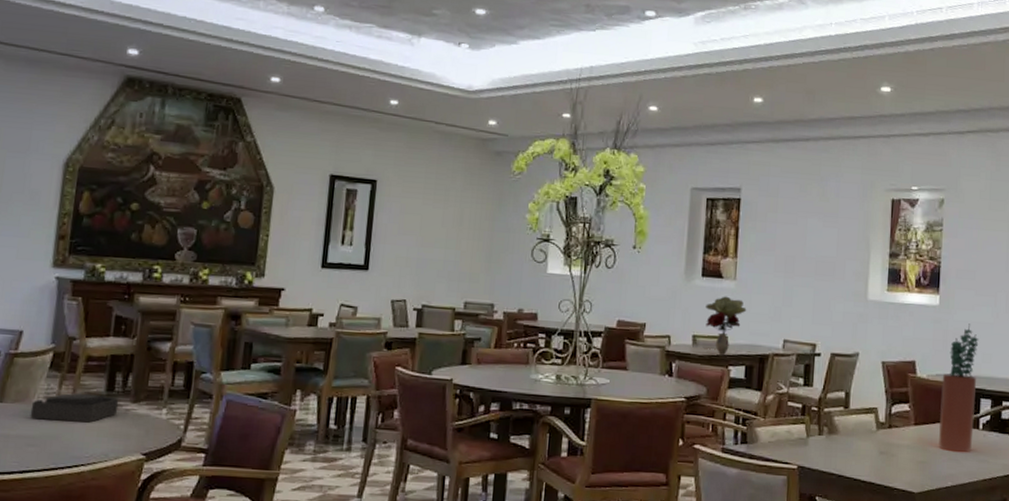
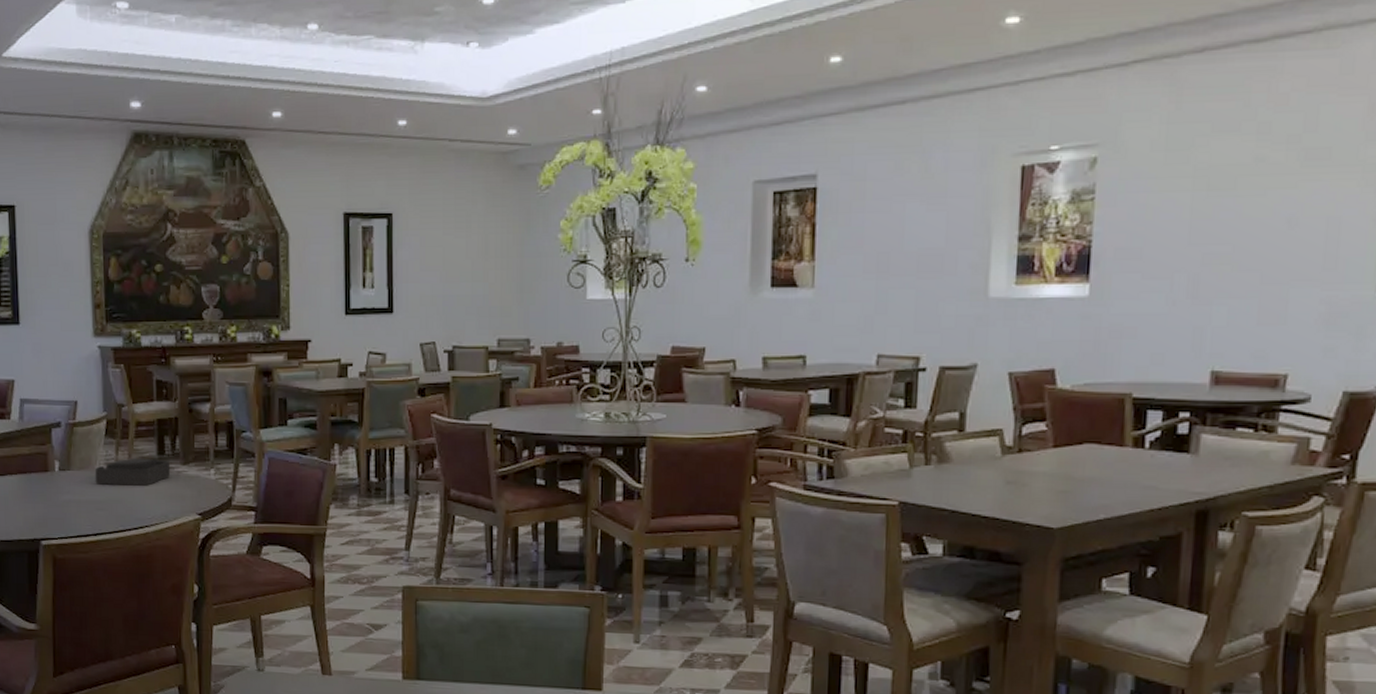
flower bouquet: present [706,296,747,356] -> none [777,308,829,379]
vase: present [939,323,979,452] -> none [1087,317,1146,477]

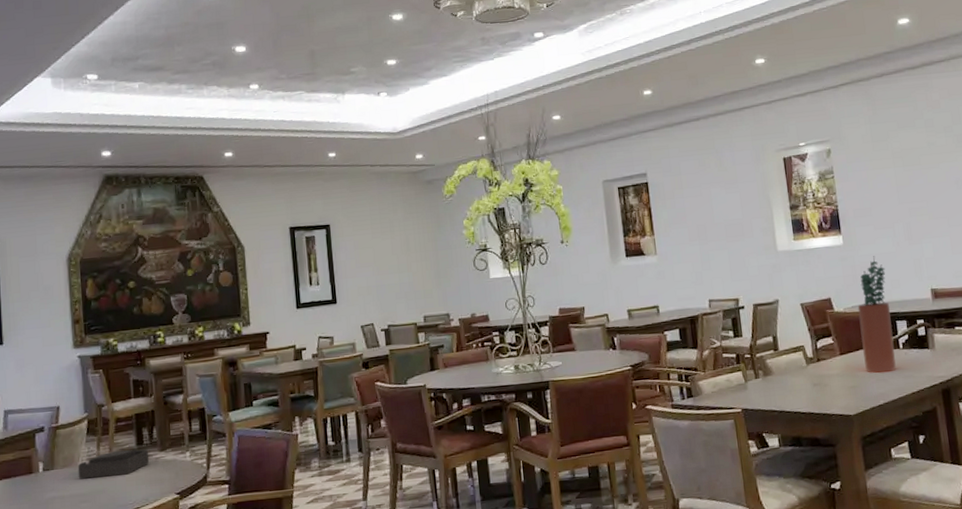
vase: none [1087,317,1146,477] -> present [857,256,896,373]

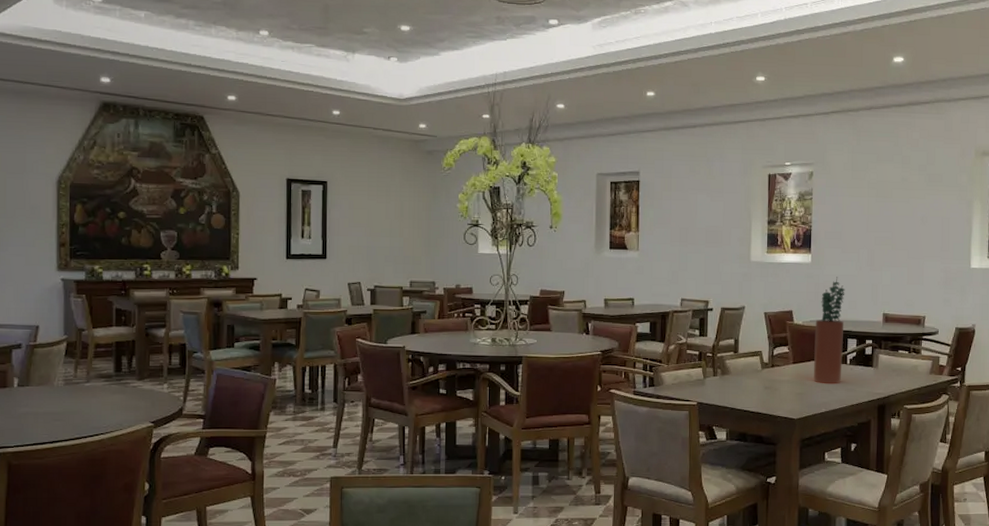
napkin holder: present [77,449,150,479] -> none [53,376,127,399]

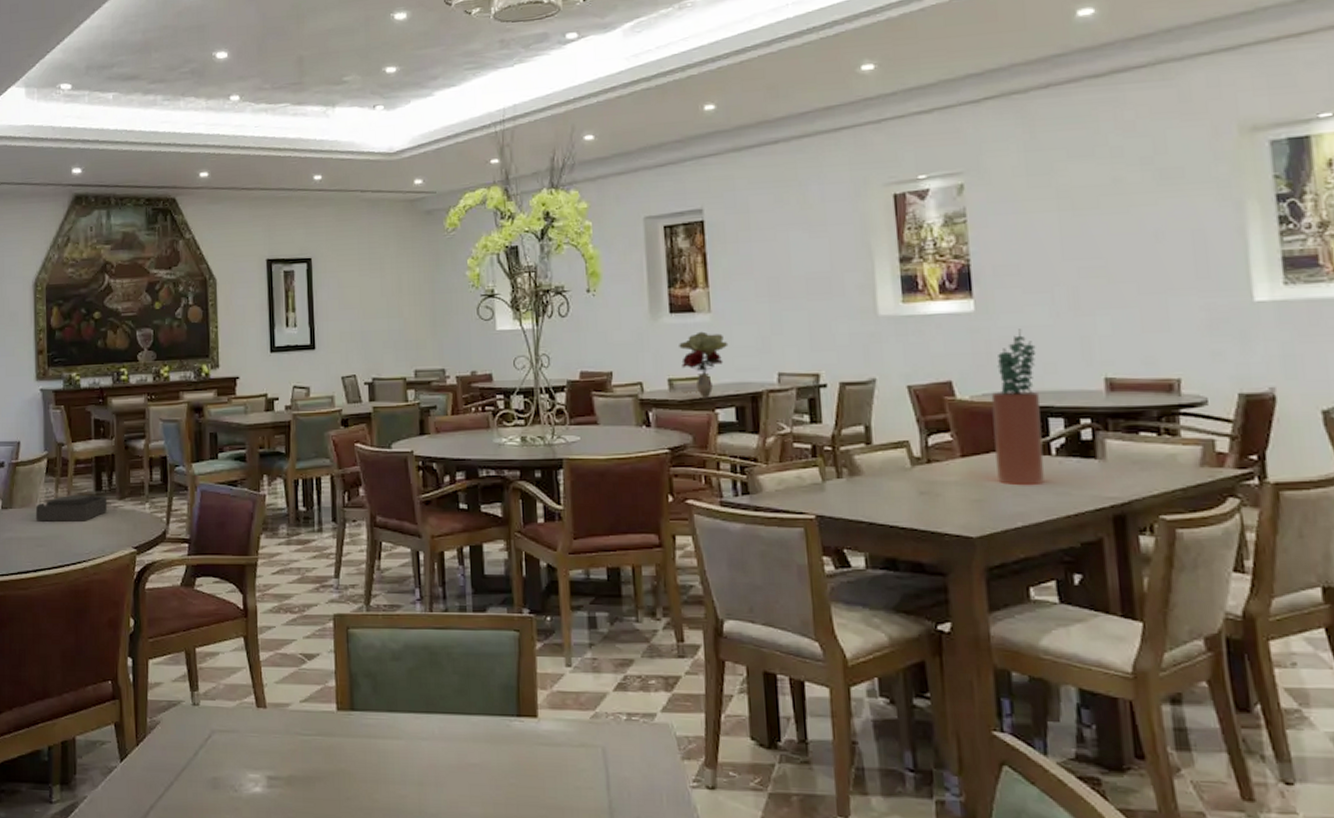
napkin holder: none [53,376,127,399] -> present [35,495,108,522]
flower bouquet: none [614,264,649,315] -> present [679,331,729,399]

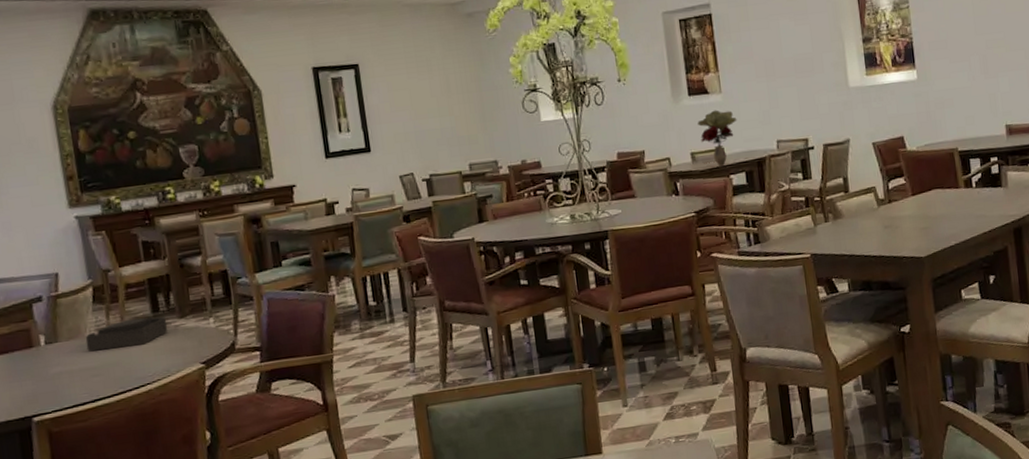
vase: present [991,329,1045,485] -> none [930,91,968,213]

